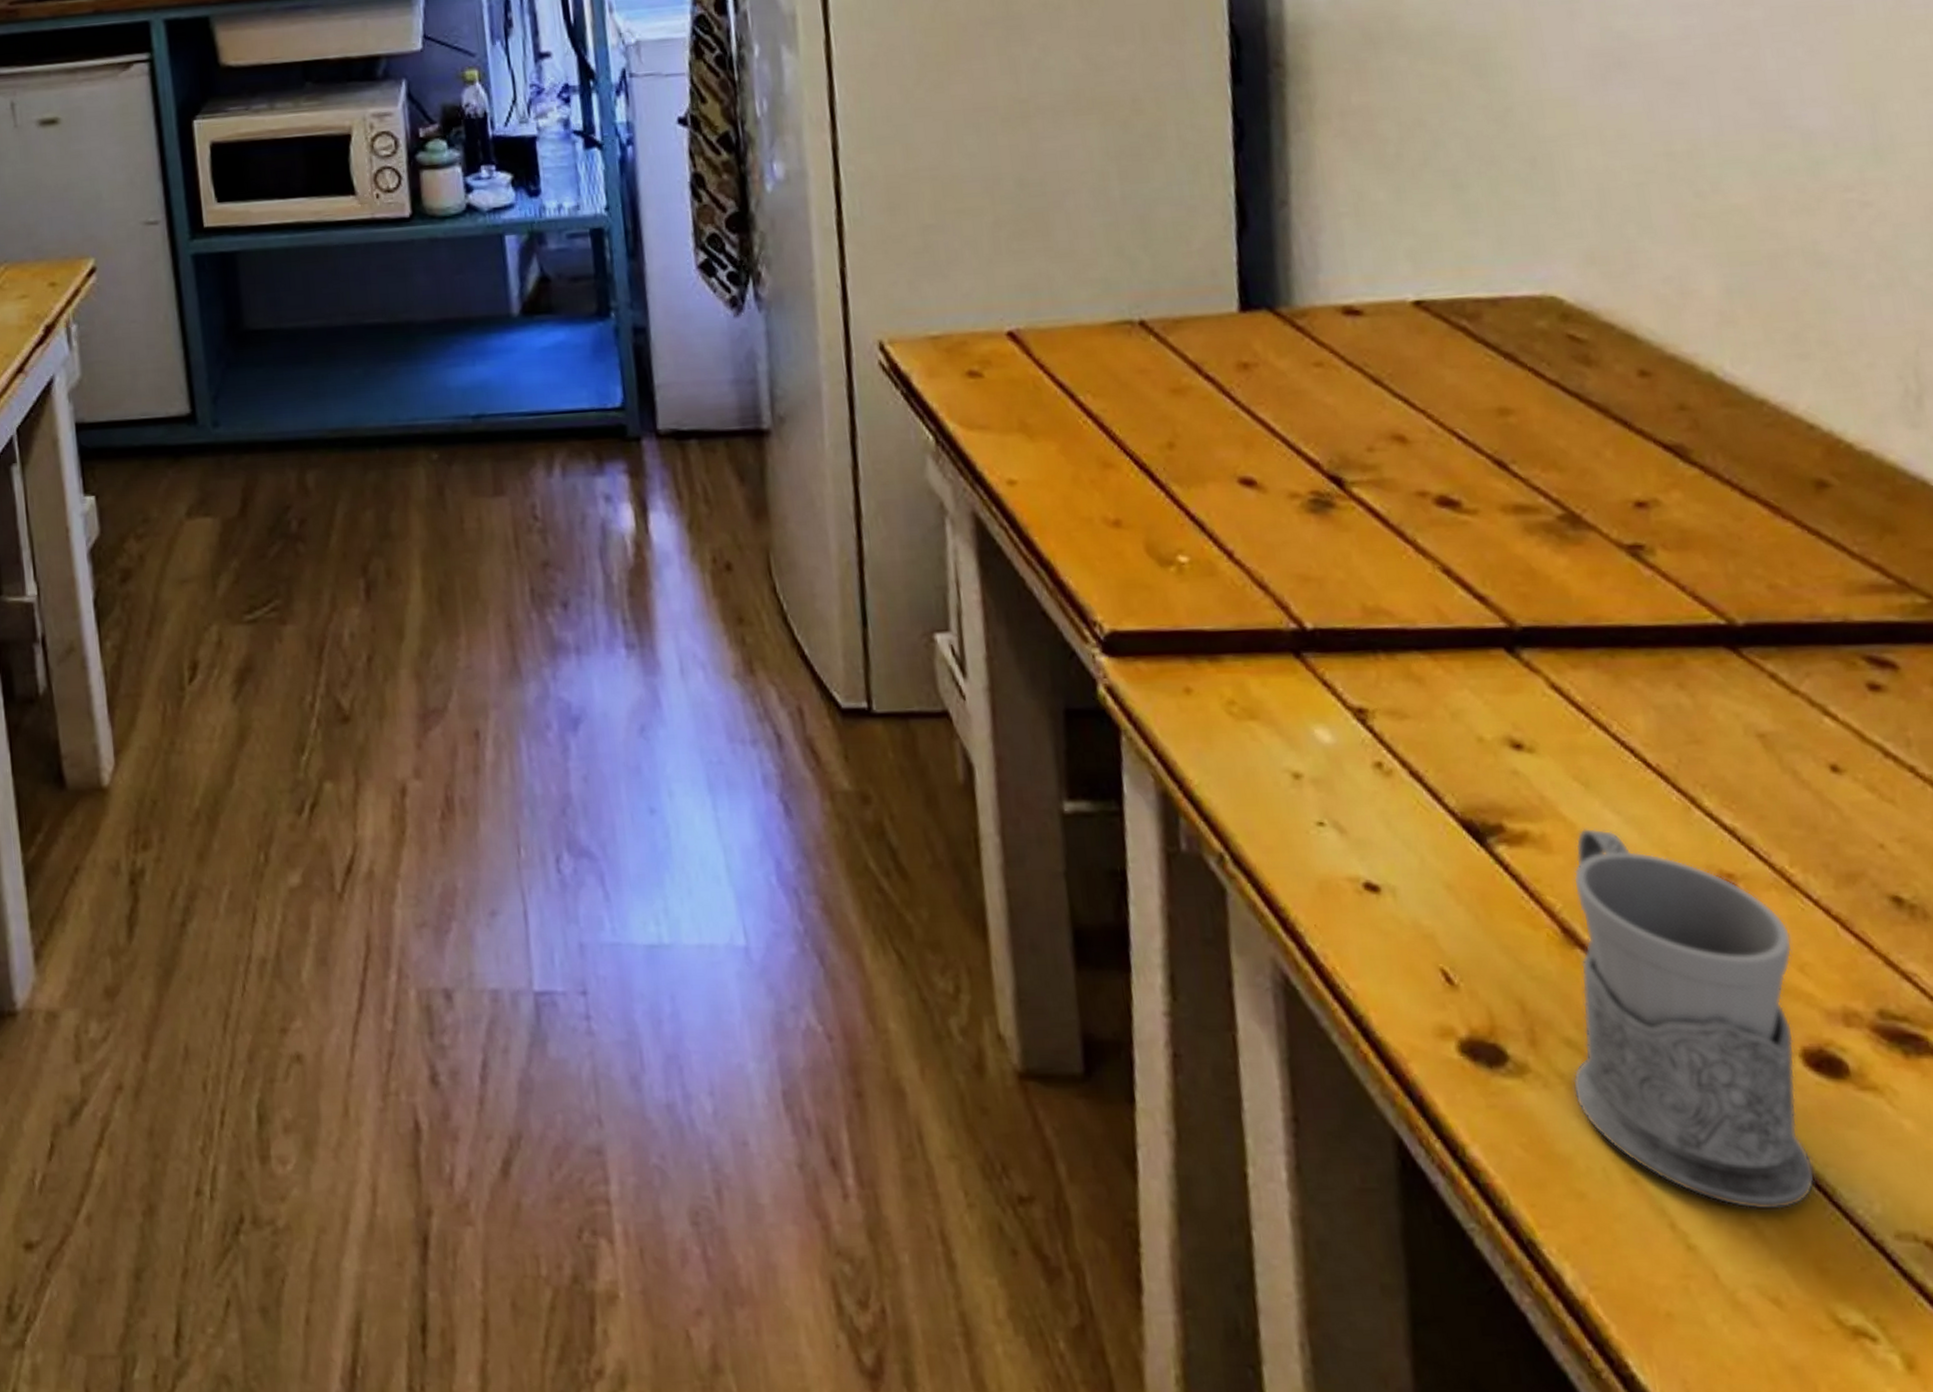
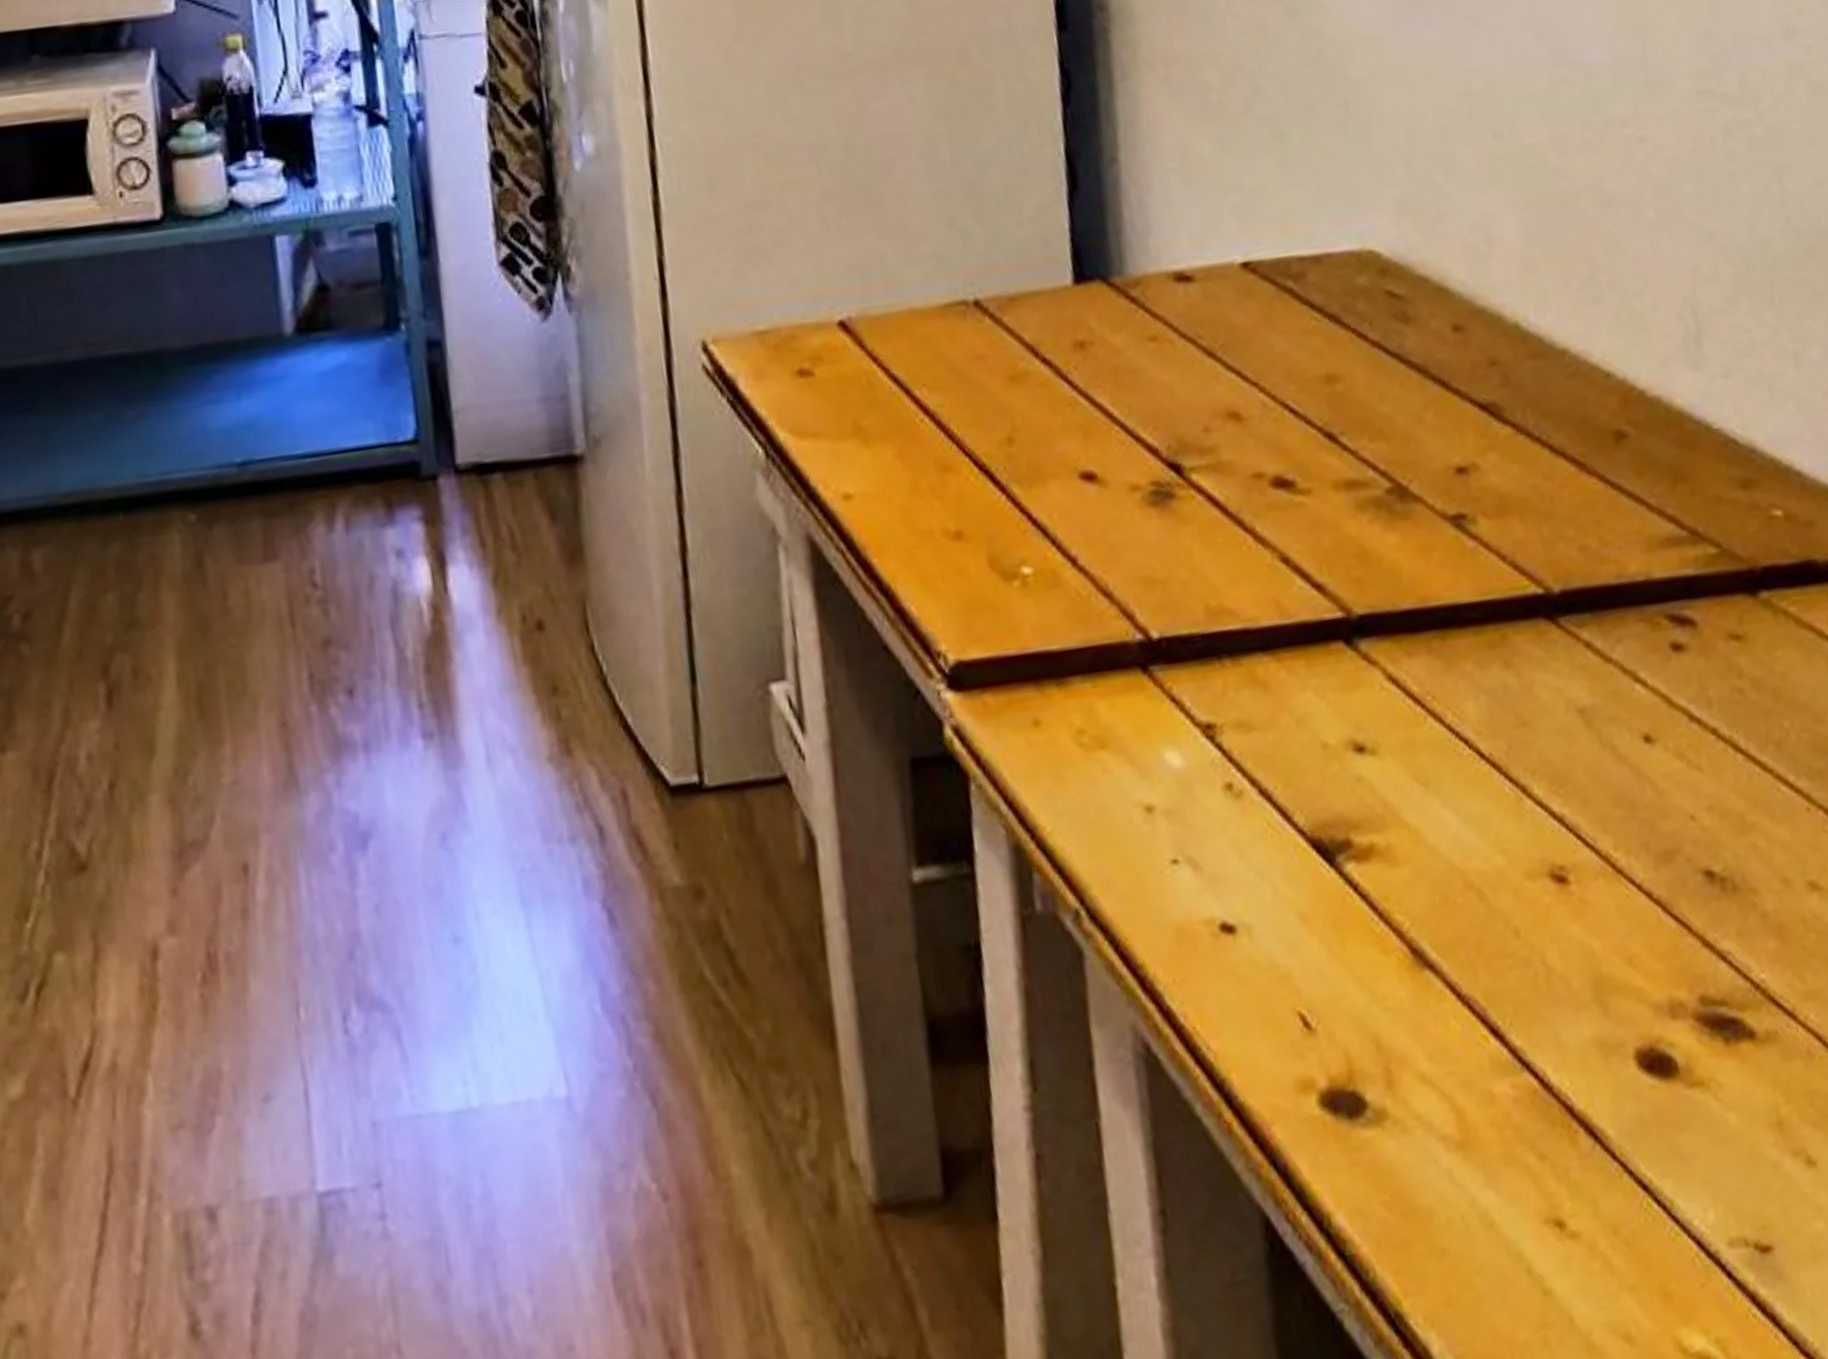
mug: present [1572,827,1815,1211] -> none [1419,832,1655,1238]

